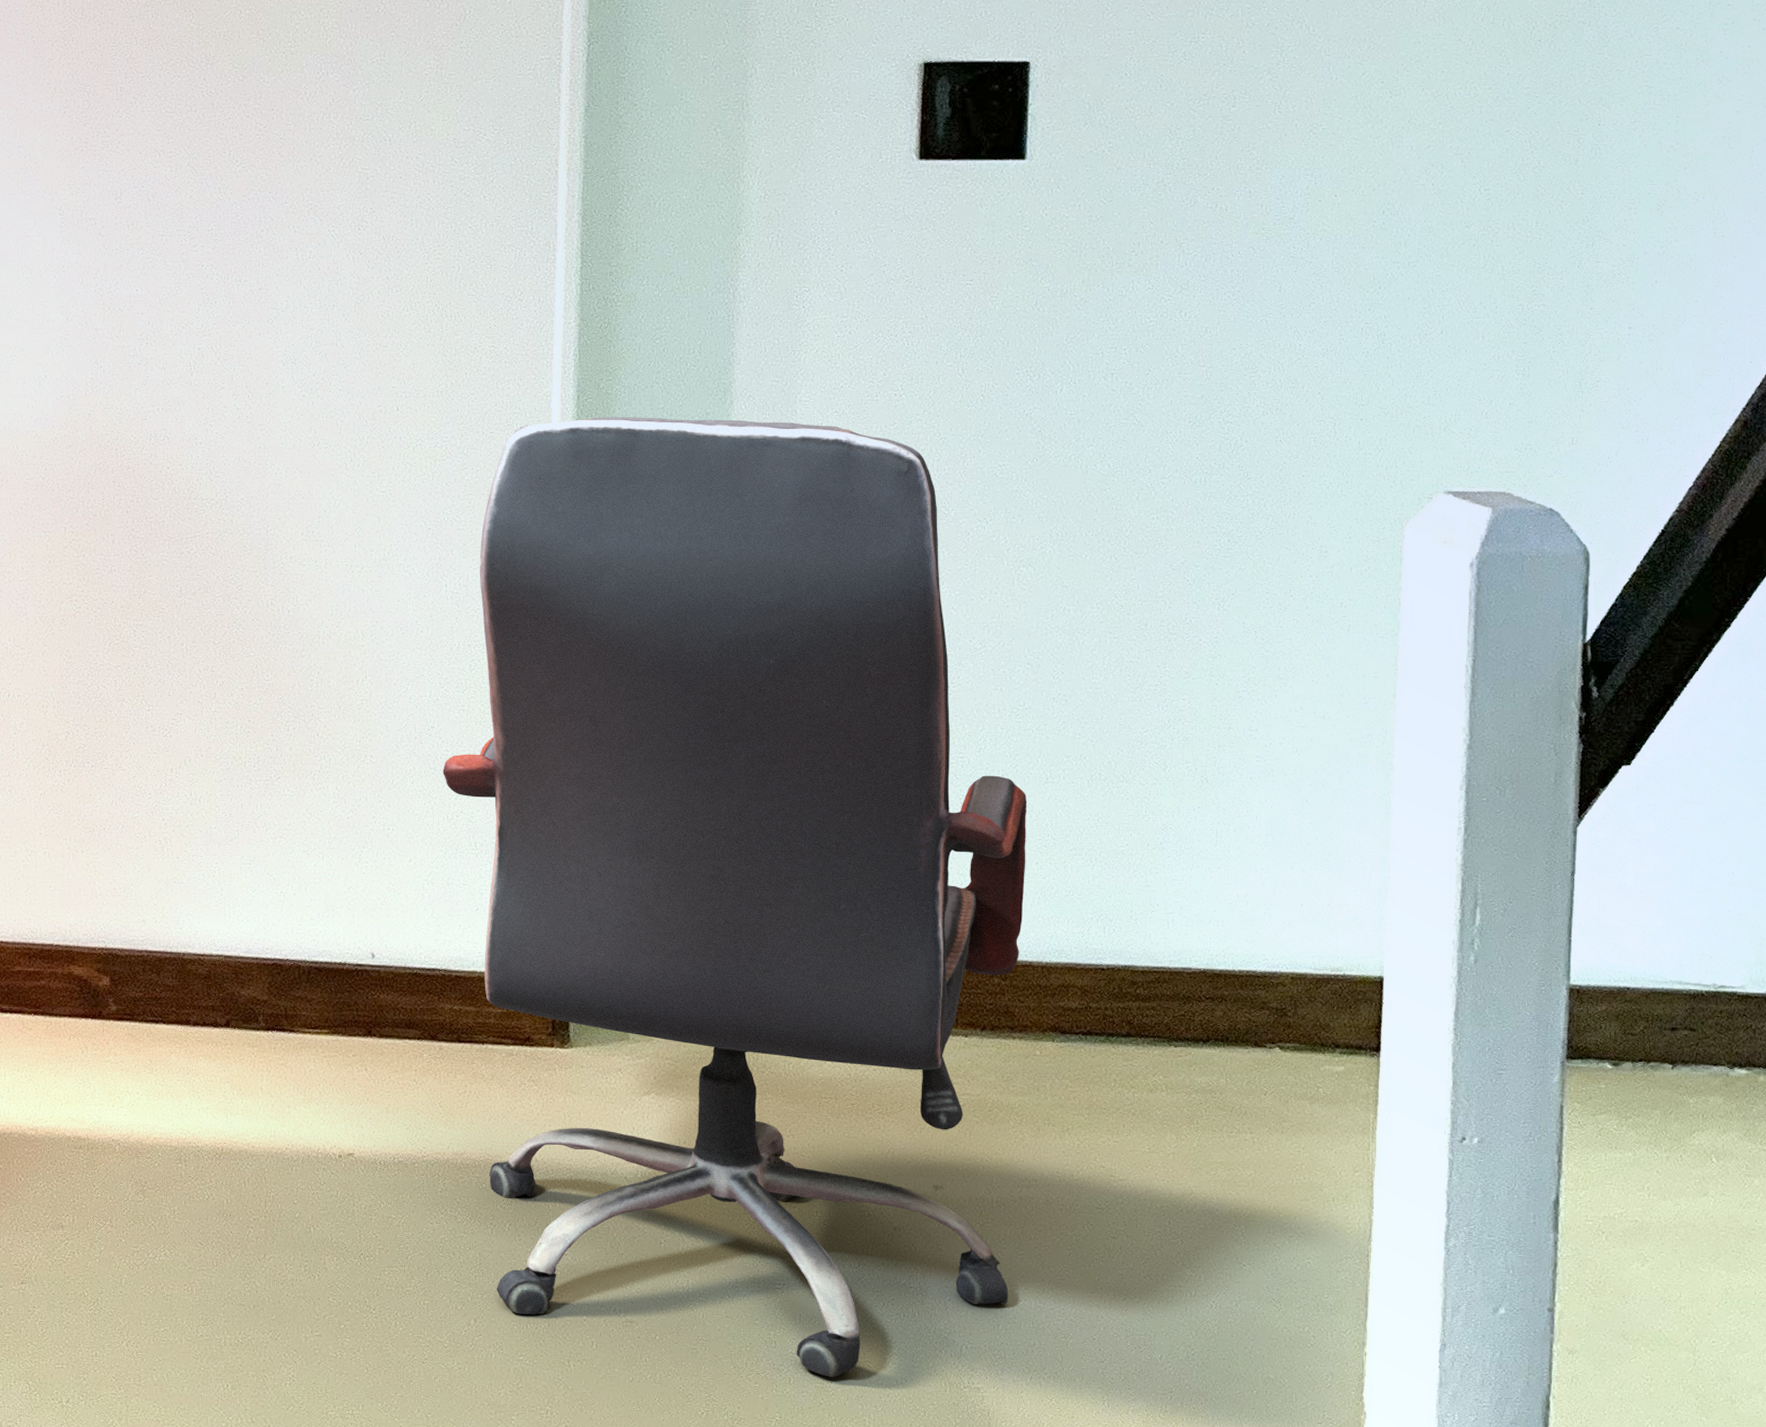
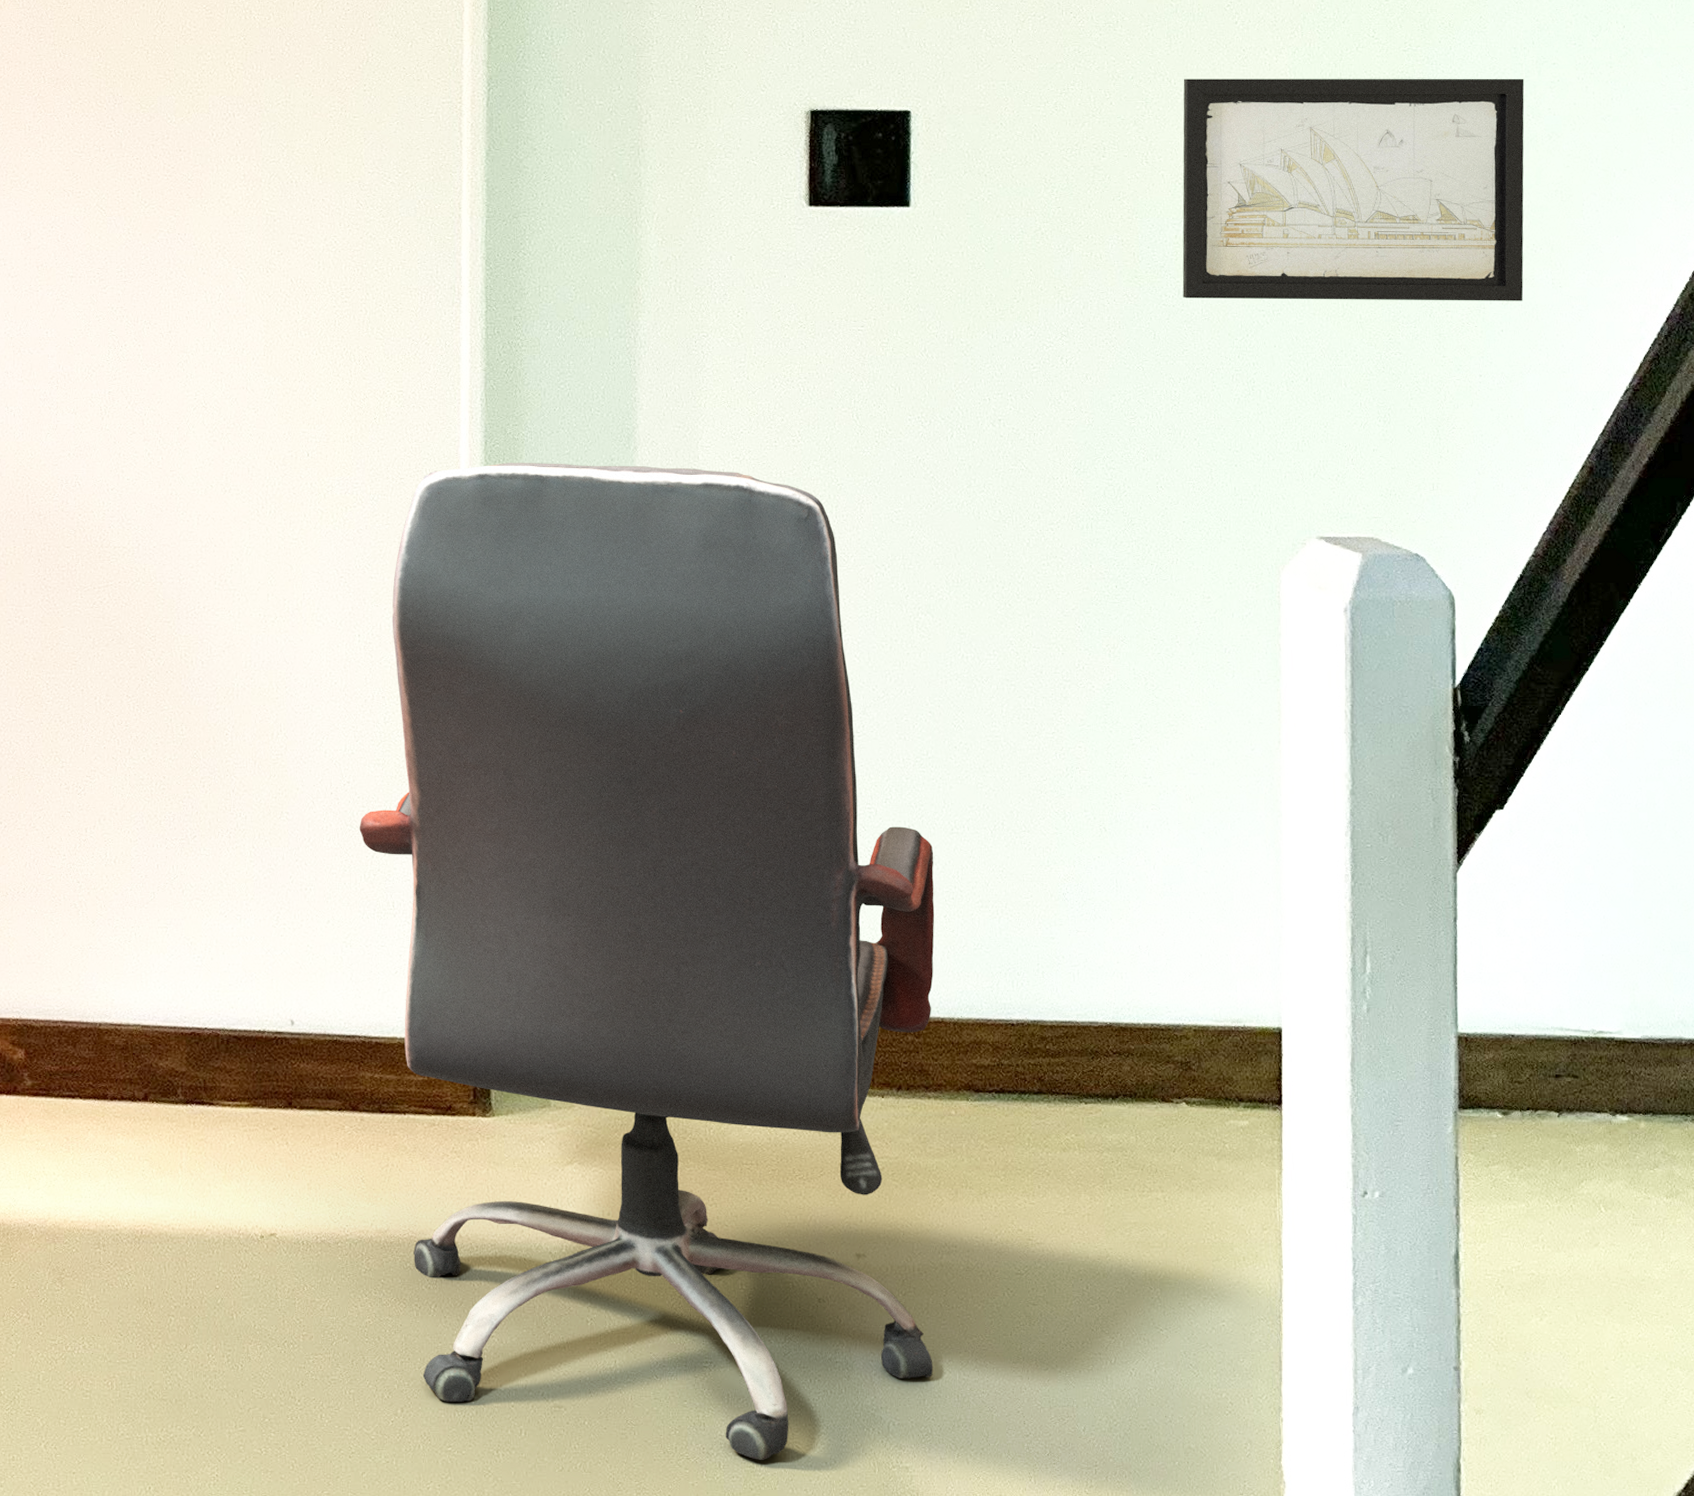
wall art: none [1312,20,1695,252] -> present [1182,78,1525,301]

